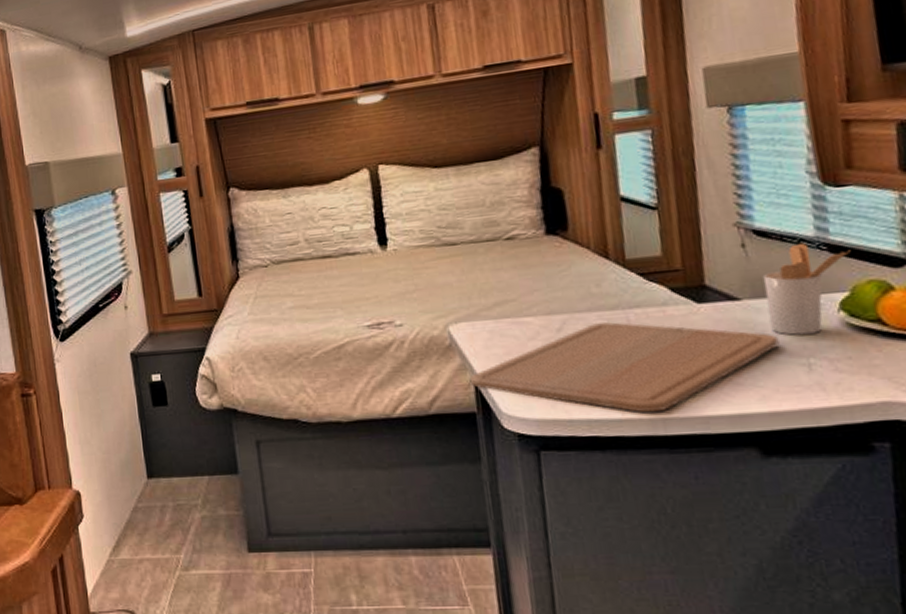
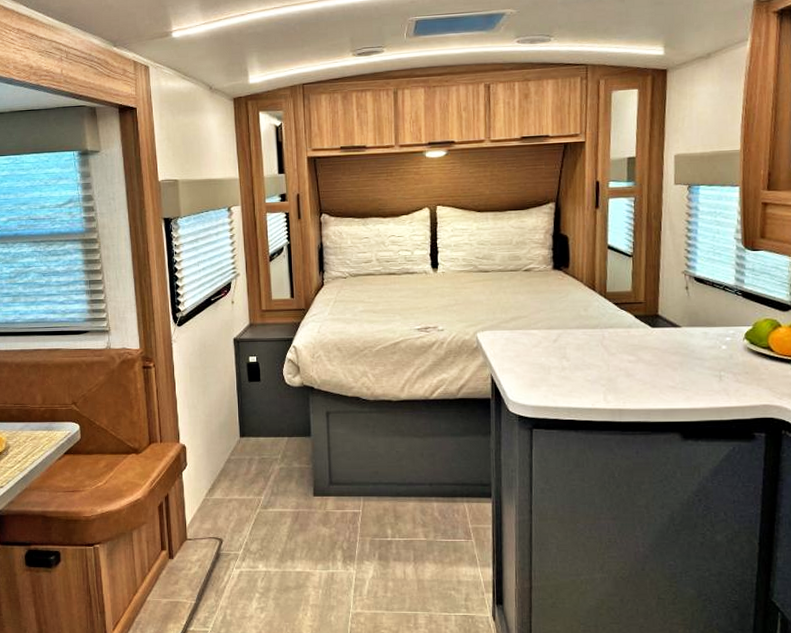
chopping board: present [469,322,780,414] -> none [488,337,703,405]
utensil holder: present [762,242,851,335] -> none [697,289,757,355]

